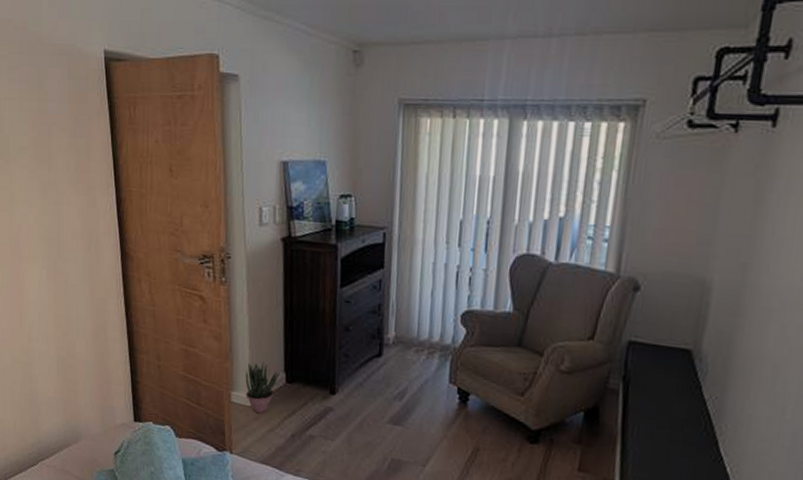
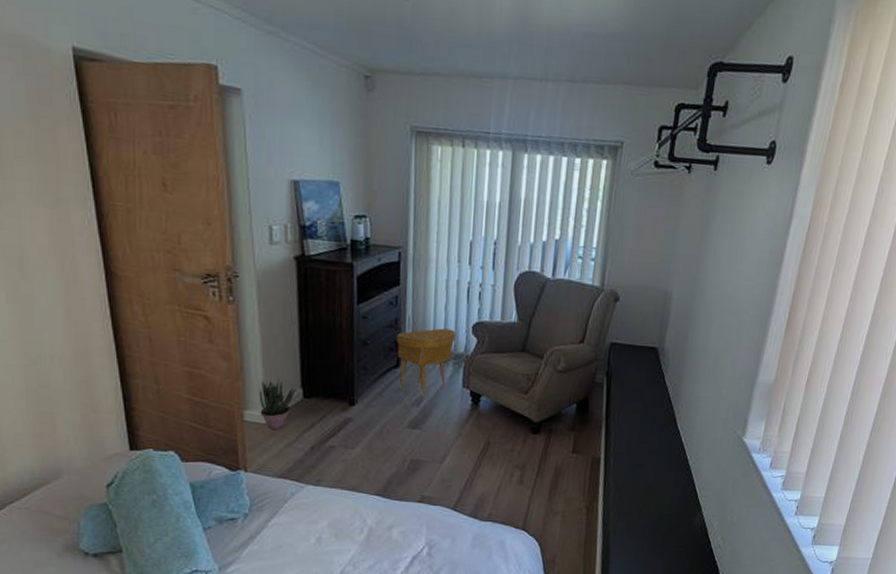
side table: none [379,316,443,392] -> present [396,328,456,398]

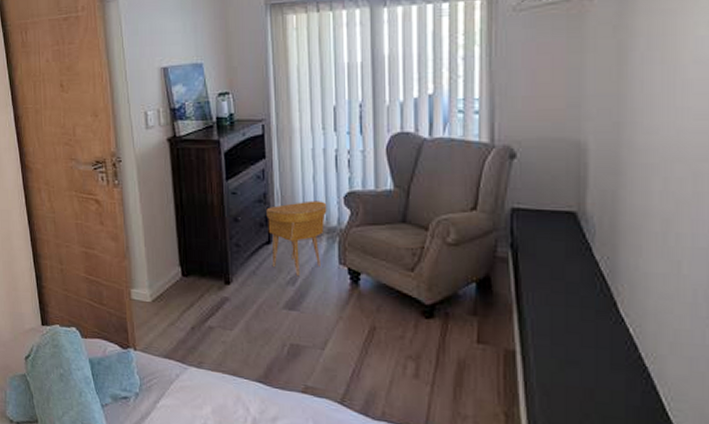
potted plant: present [259,379,296,430] -> none [143,257,175,309]

